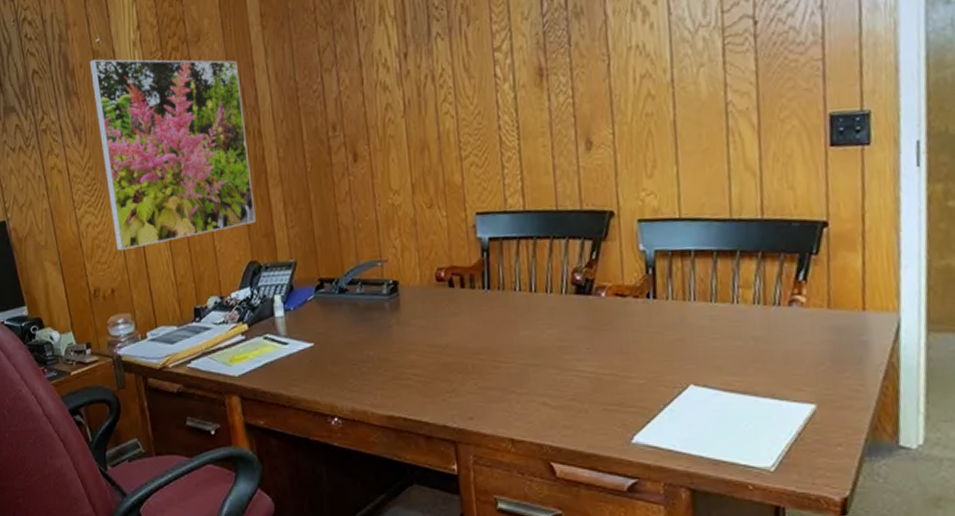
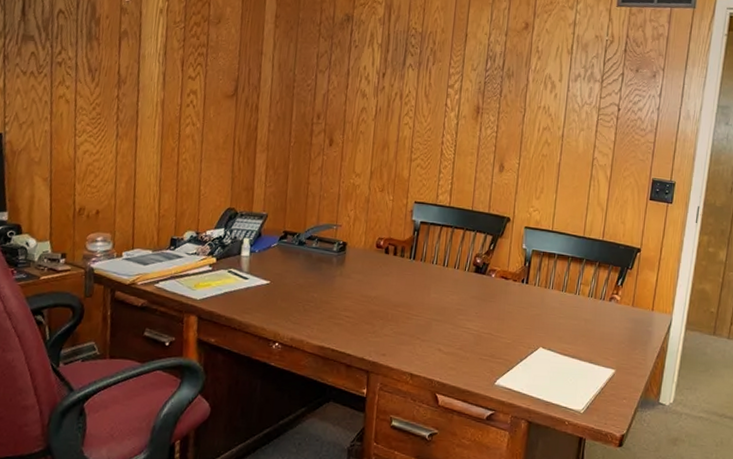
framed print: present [89,59,256,251] -> none [109,14,249,180]

